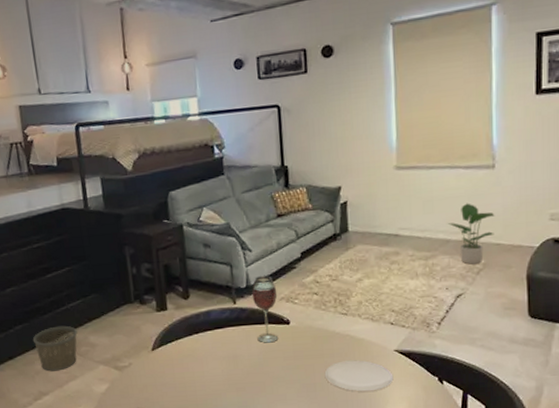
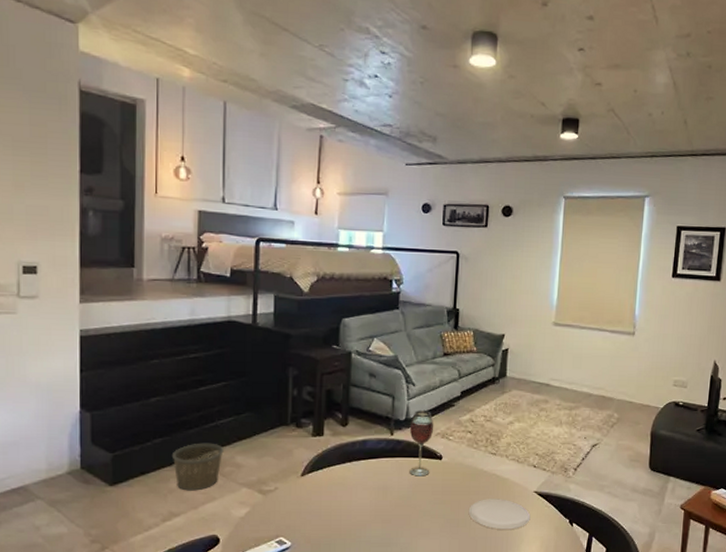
potted plant: present [447,203,495,265] -> none [591,363,631,418]

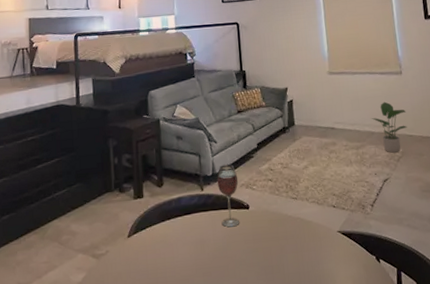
basket: present [171,443,224,491] -> none [17,214,61,262]
plate: present [468,499,531,531] -> none [280,241,339,274]
potted plant: none [591,363,631,418] -> present [371,101,407,153]

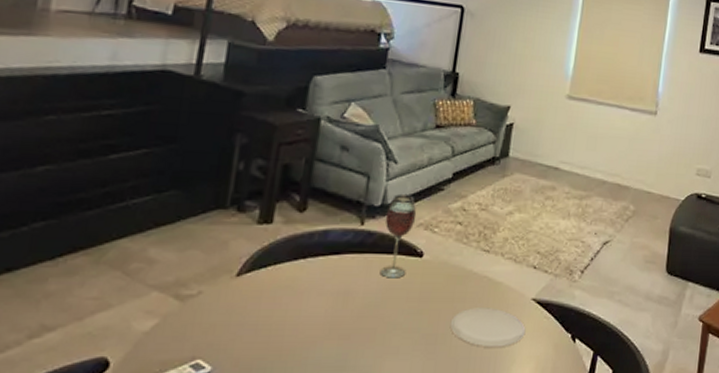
plate: none [280,241,339,274] -> present [450,308,526,349]
potted plant: present [371,101,407,153] -> none [606,145,651,211]

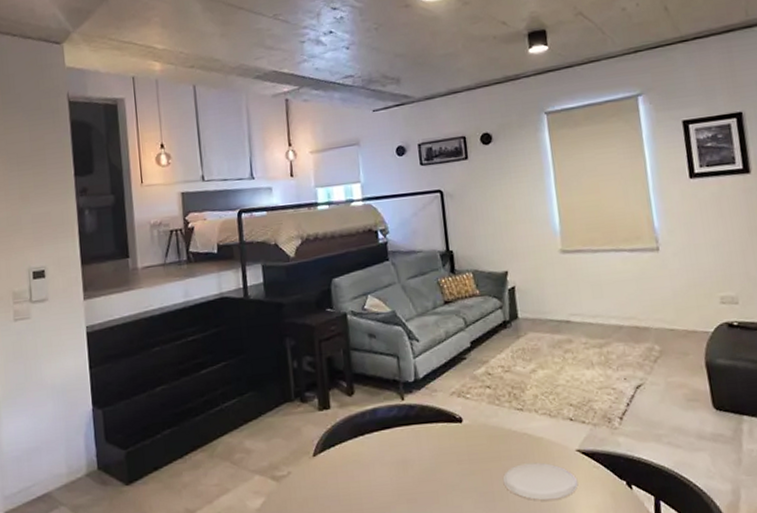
wineglass: present [379,194,417,279] -> none [420,368,450,445]

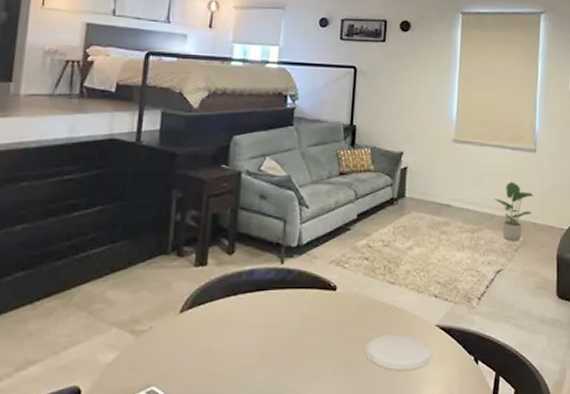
potted plant: none [618,286,667,352] -> present [493,181,534,241]

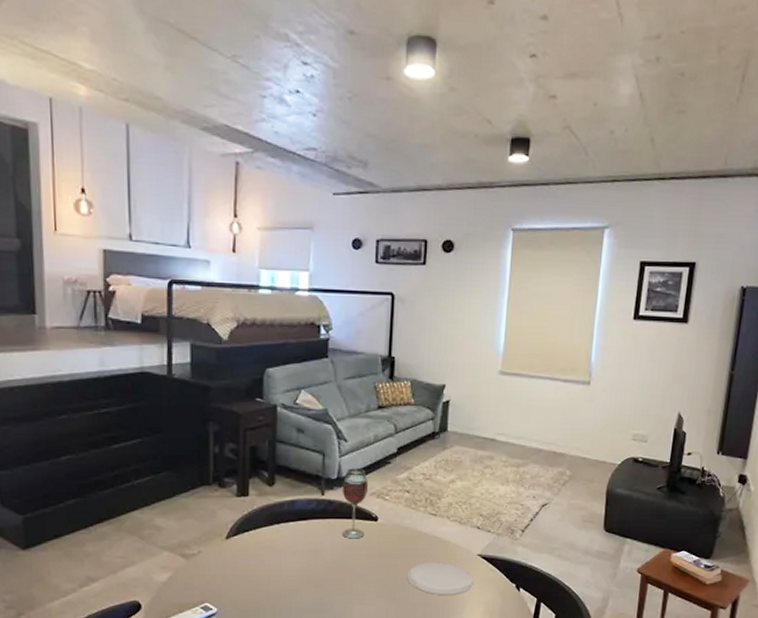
wineglass: none [300,236,329,311] -> present [342,468,369,539]
potted plant: present [493,181,534,241] -> none [541,415,585,476]

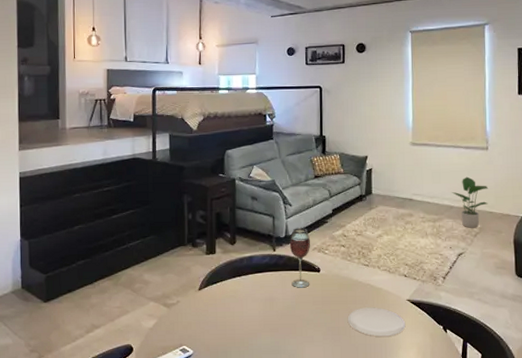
potted plant: none [541,415,585,476] -> present [451,176,489,228]

